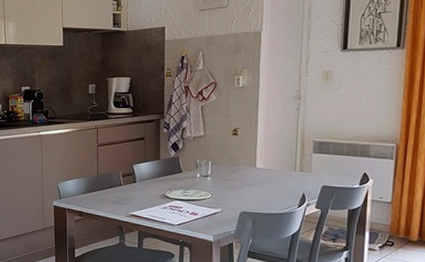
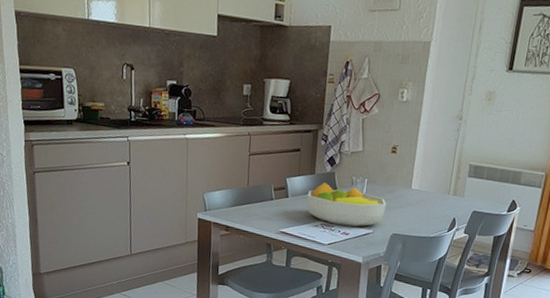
fruit bowl: none [154,166,233,207] -> present [307,182,387,227]

